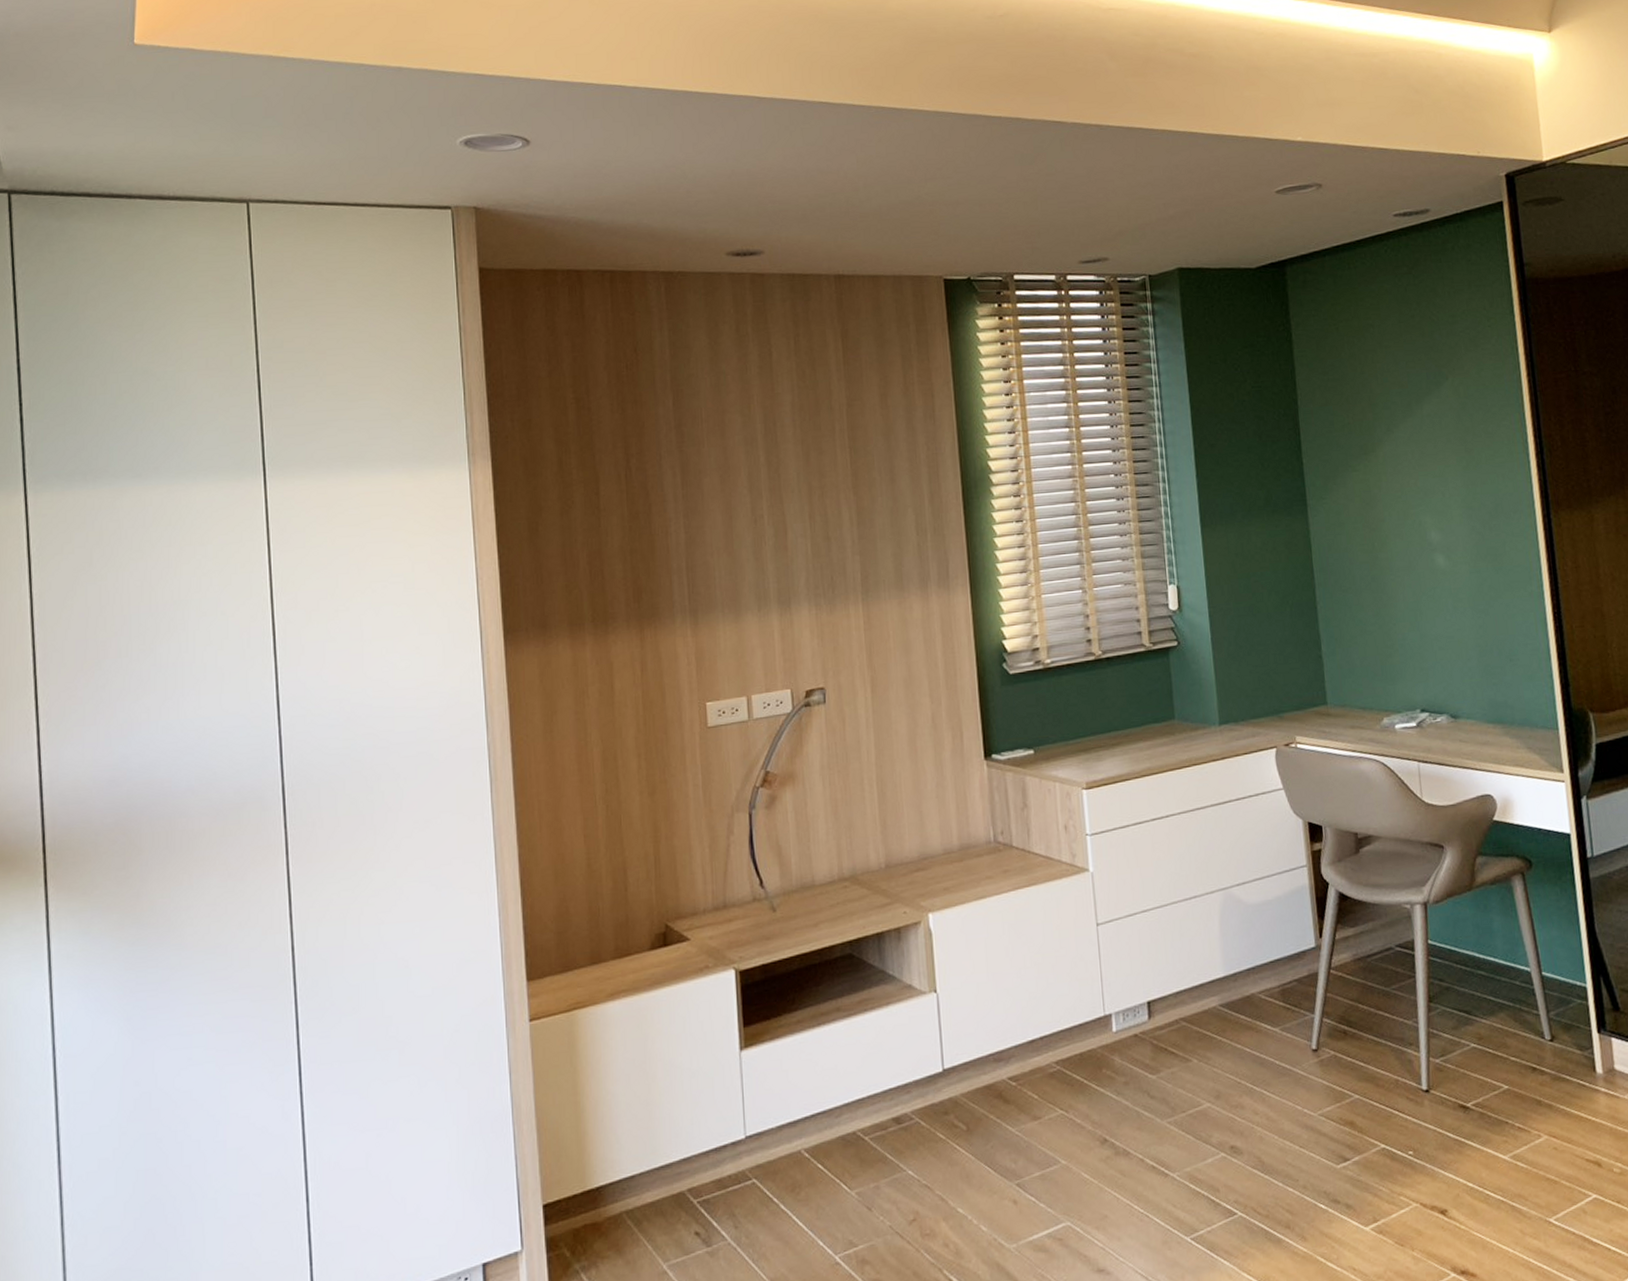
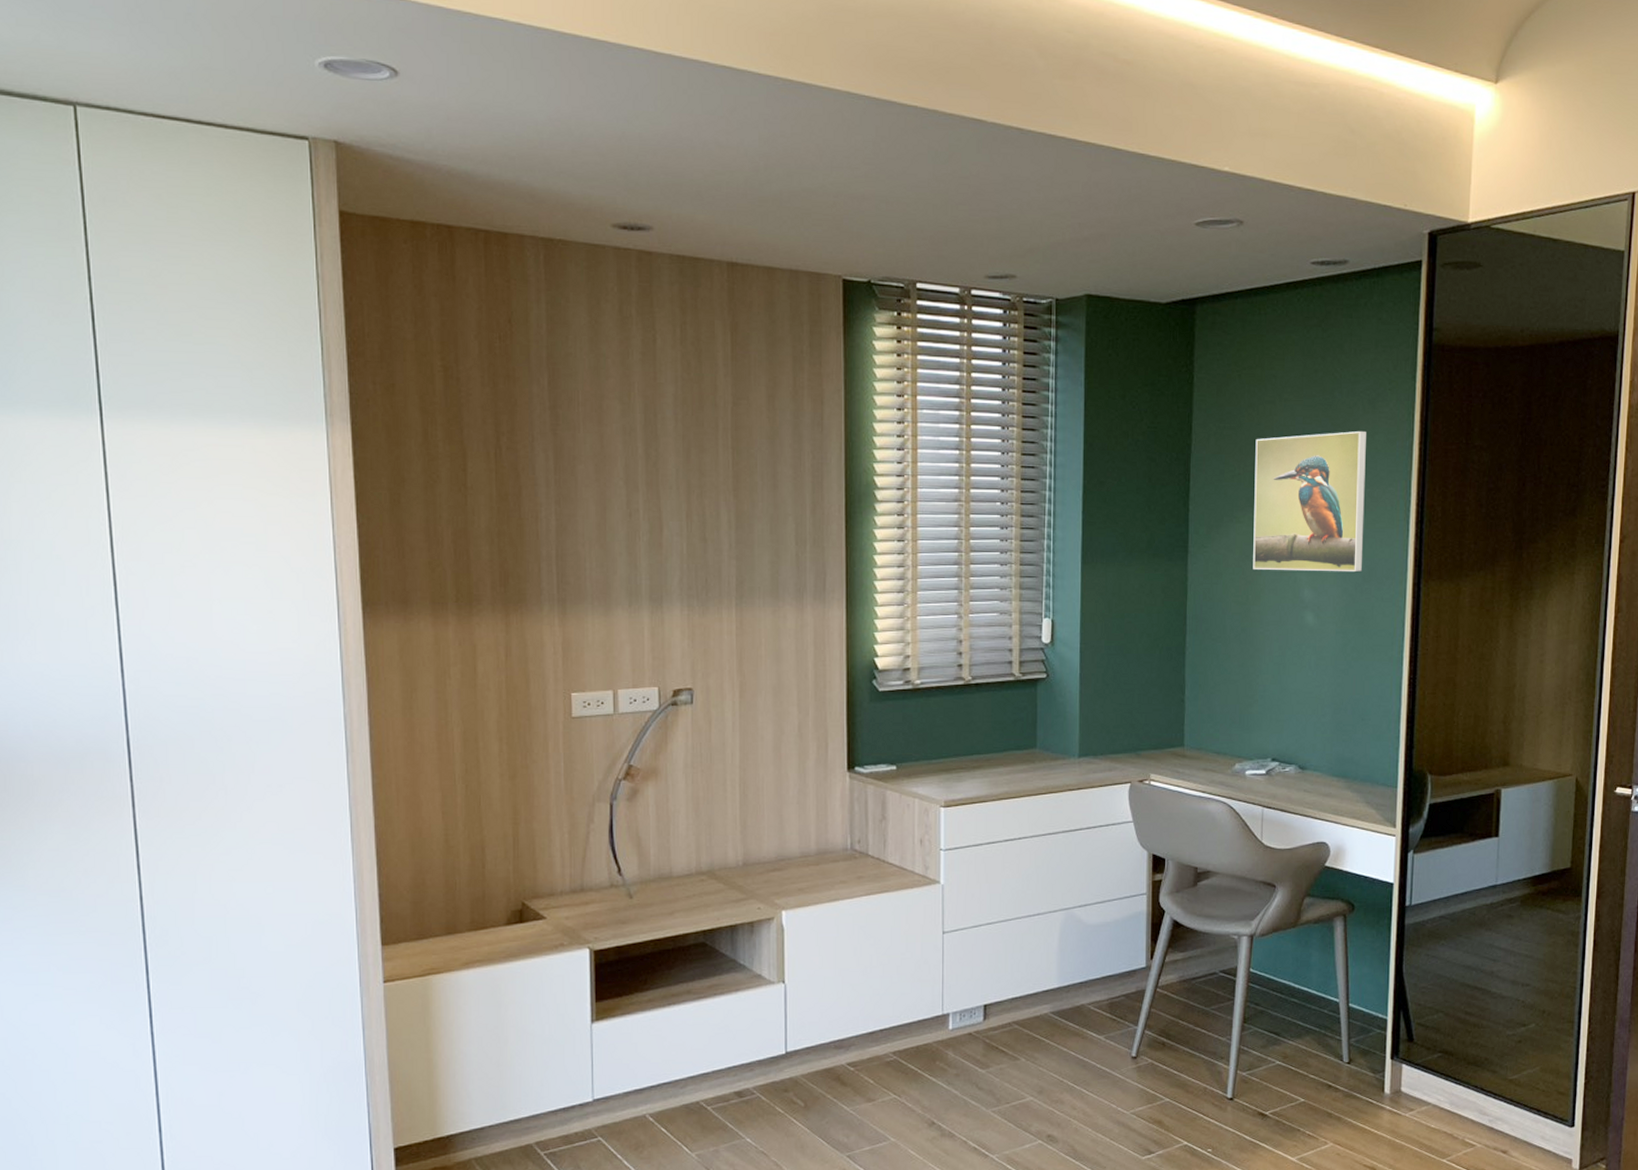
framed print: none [1361,369,1487,516] -> present [1253,430,1366,572]

